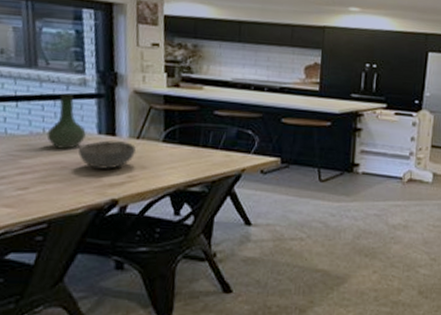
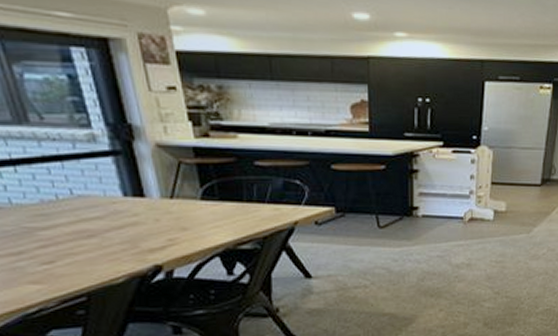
vase: present [46,94,86,149] -> none [61,153,109,216]
bowl: present [78,139,136,169] -> none [103,201,171,234]

